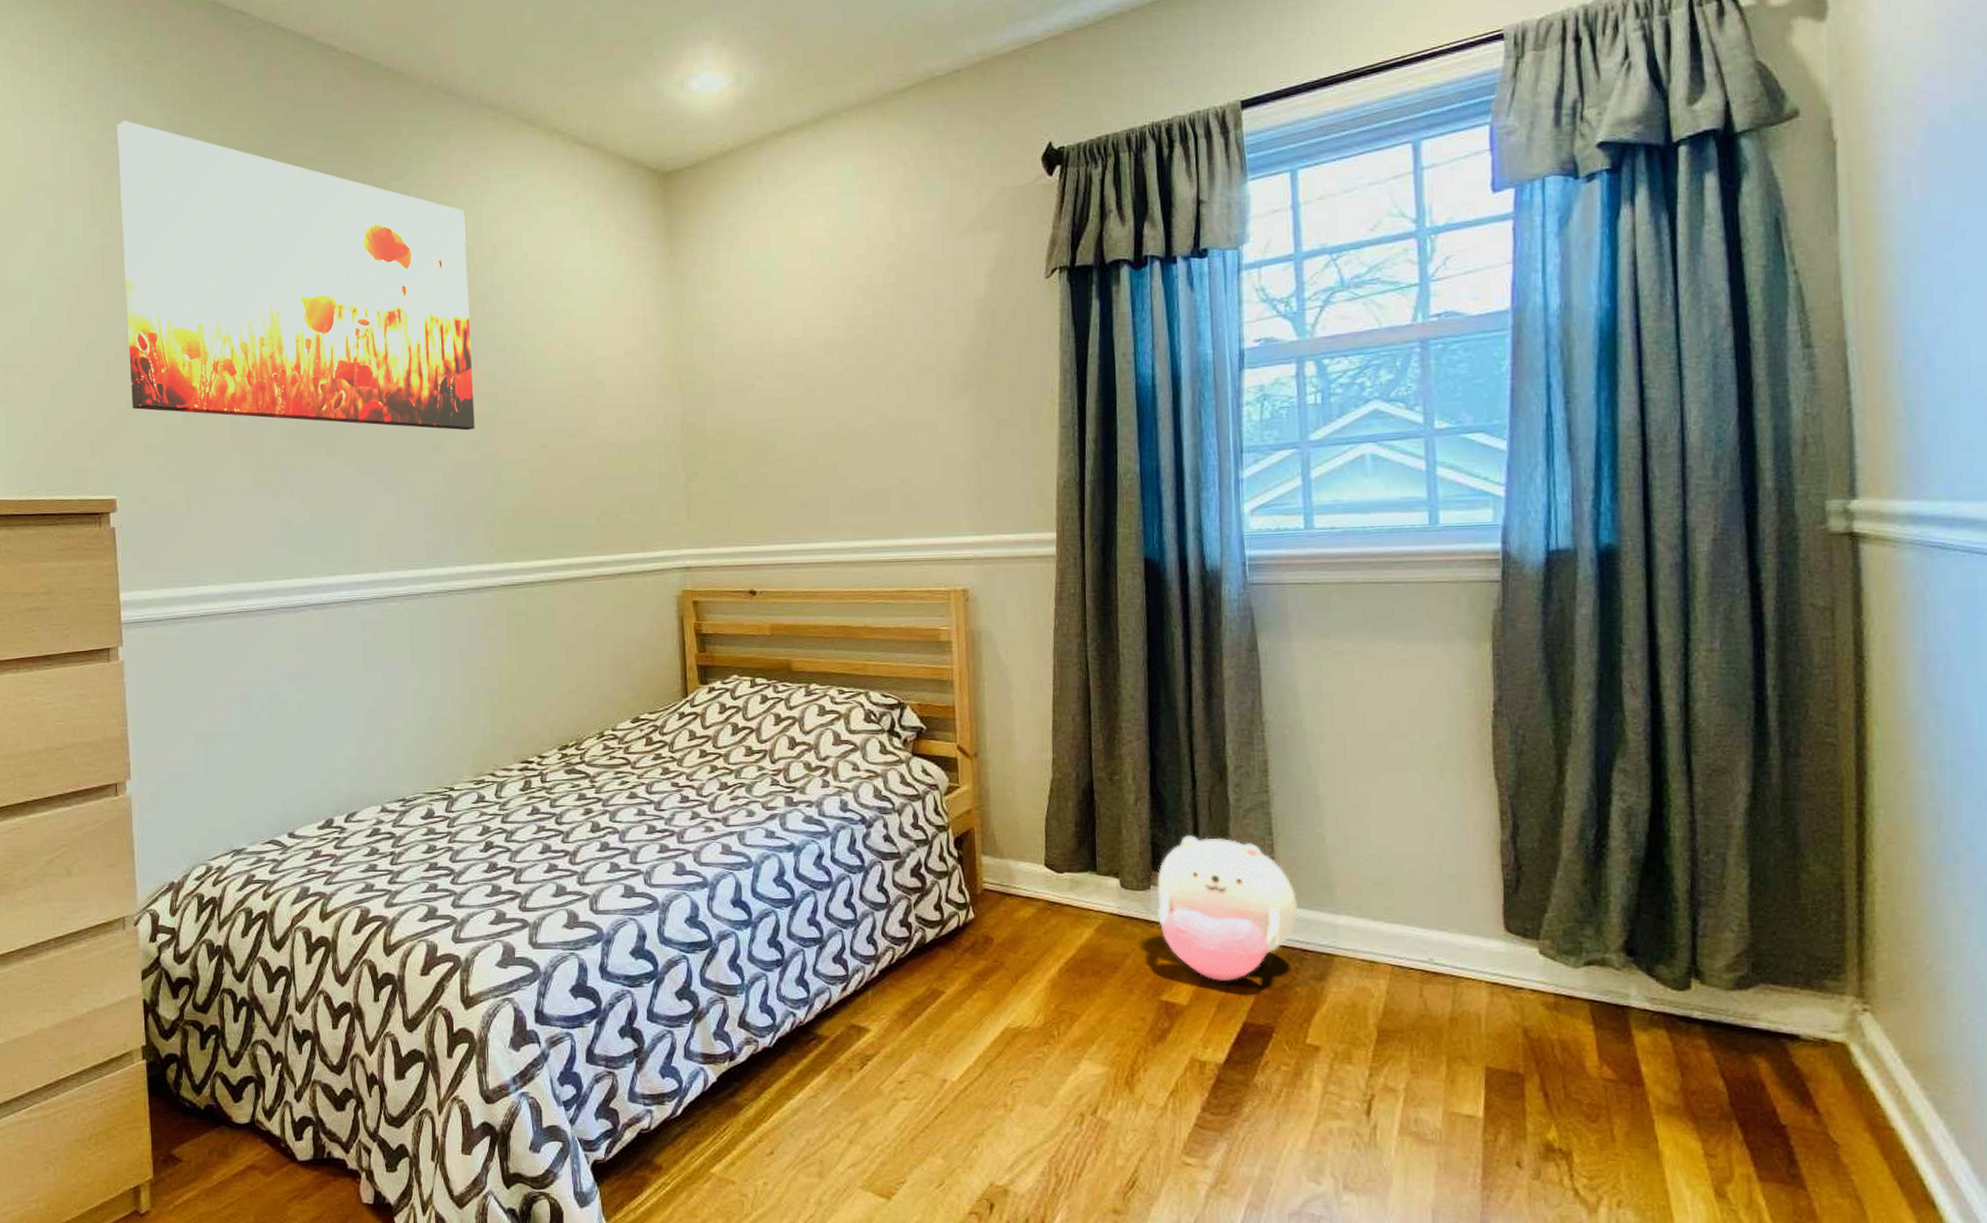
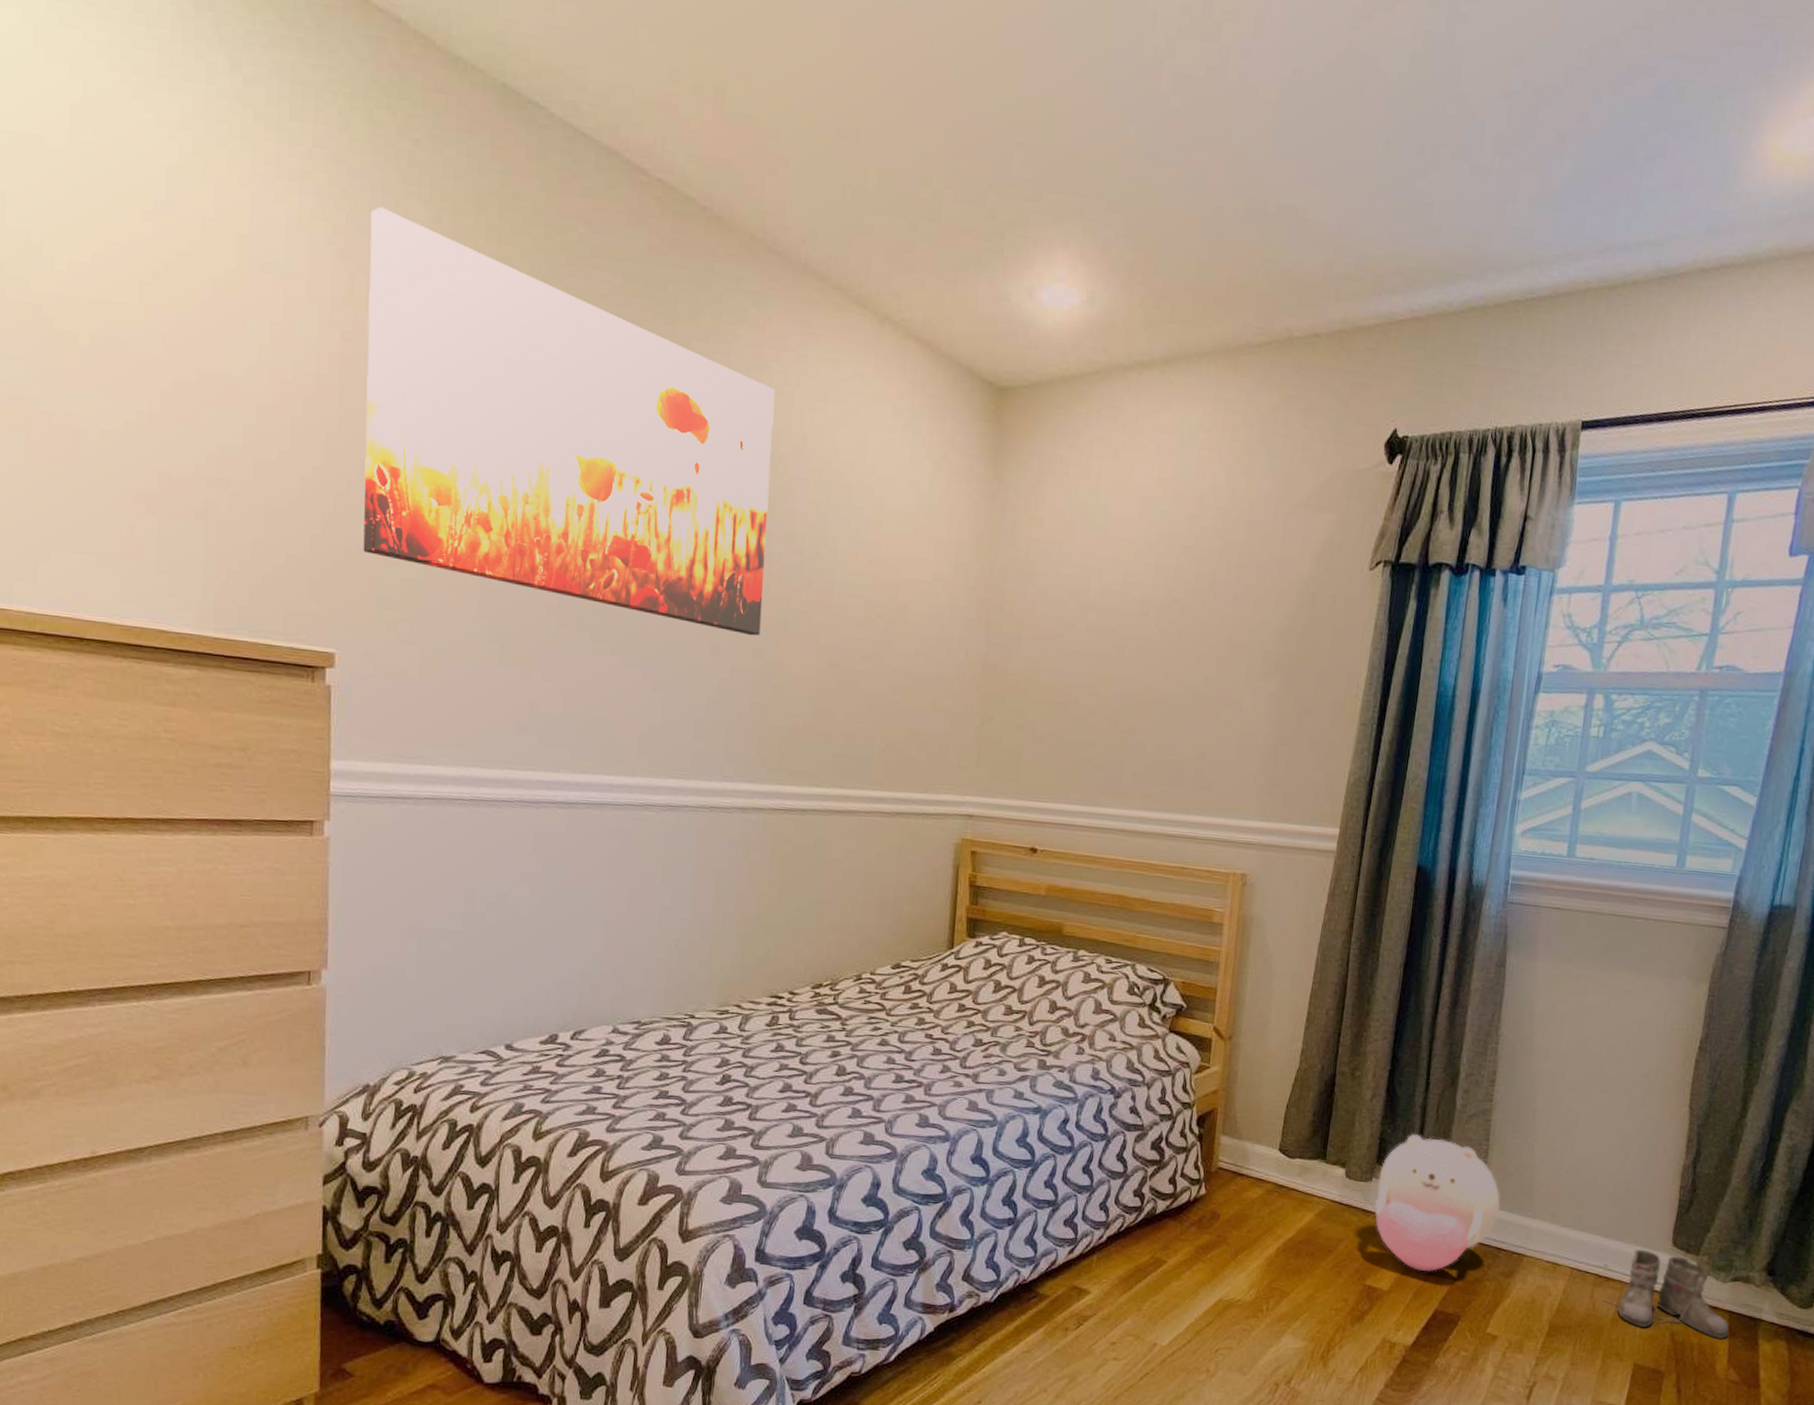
boots: none [1433,938,1594,1032] -> present [1601,1249,1729,1339]

